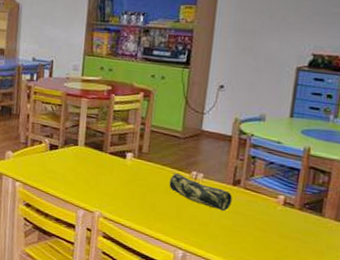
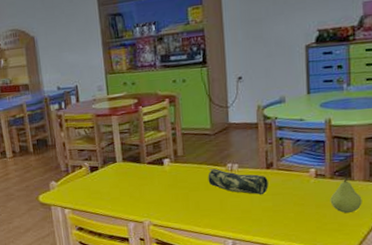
fruit: none [294,212,330,251] -> present [330,177,362,214]

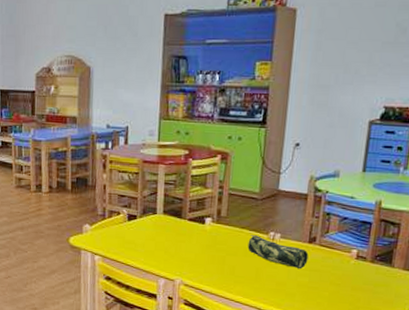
fruit: present [330,177,362,214] -> none [366,263,399,301]

